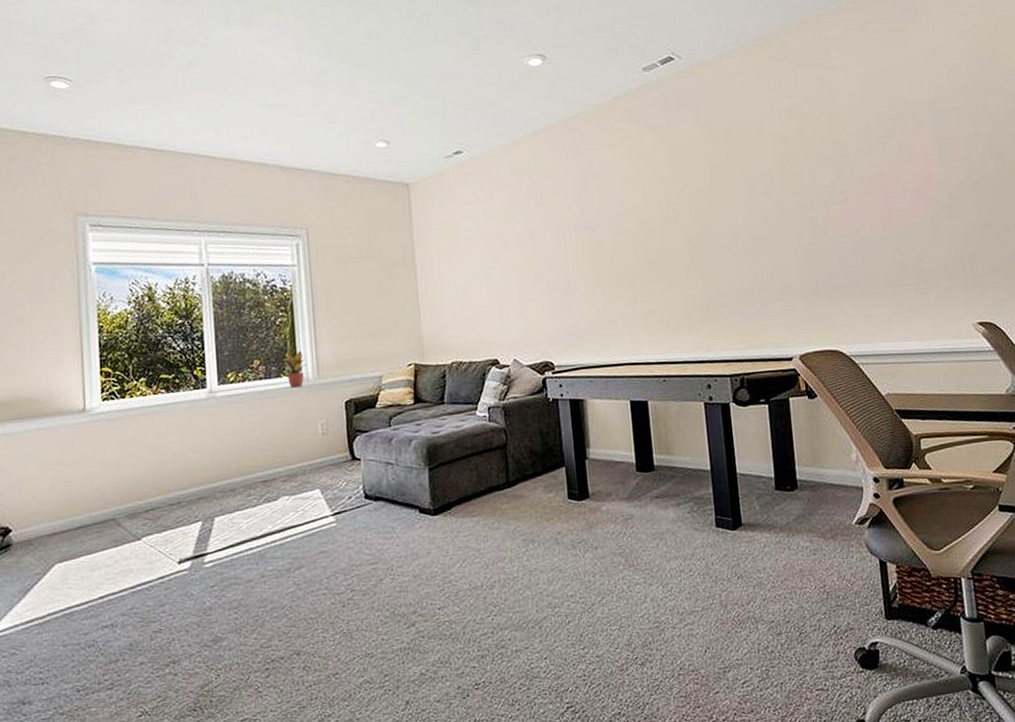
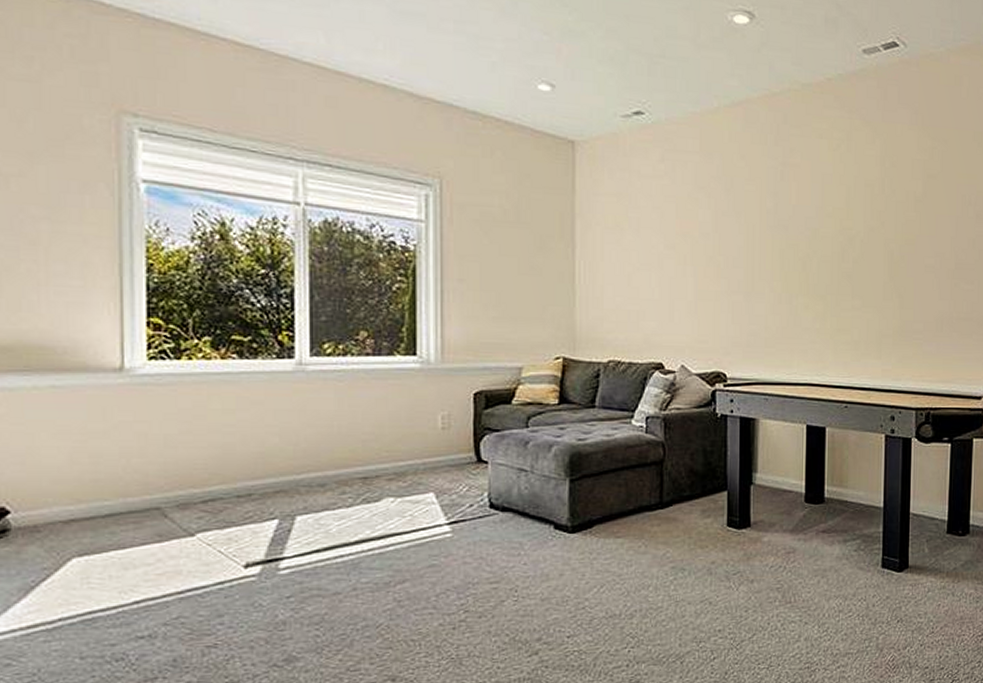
potted plant: present [284,349,307,388] -> none [399,322,429,371]

